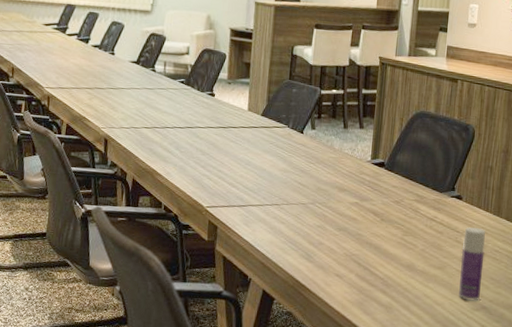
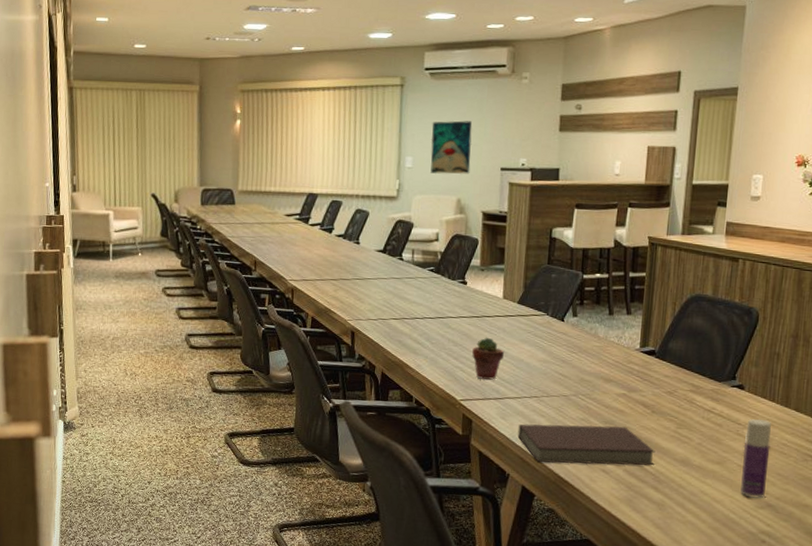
potted succulent: none [218,147,249,188] -> present [472,337,505,380]
notebook: none [259,230,384,271] -> present [517,424,656,466]

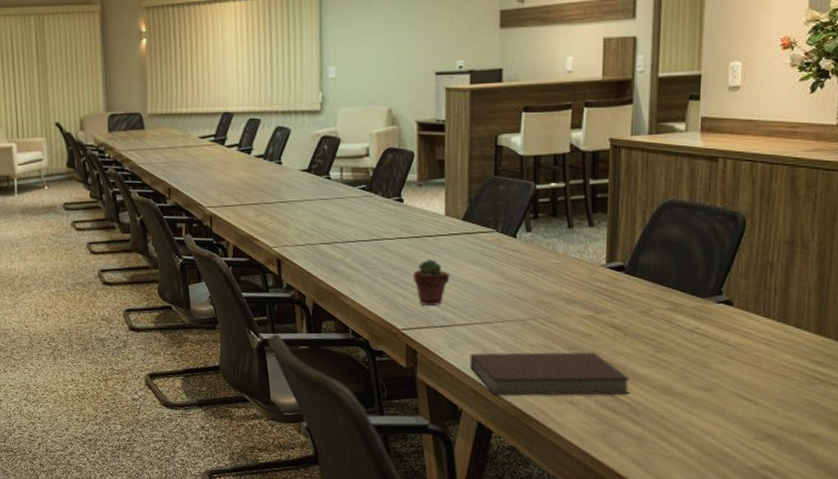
wall art: present [430,120,472,175] -> none [355,23,402,84]
bottle: present [740,419,772,499] -> none [735,339,768,429]

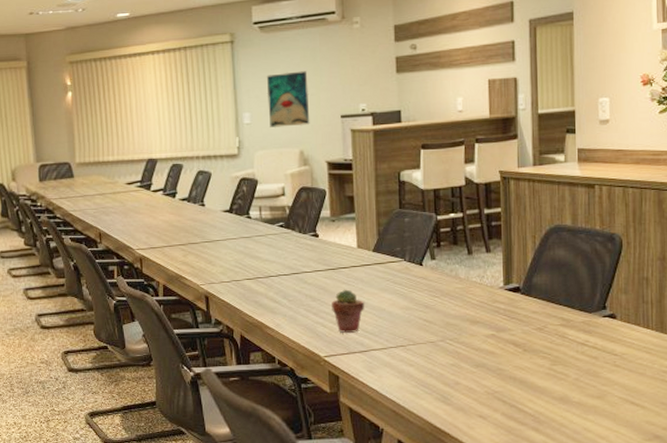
wall art: none [355,23,402,84] -> present [266,71,310,128]
notebook: present [469,351,631,396] -> none [387,368,532,414]

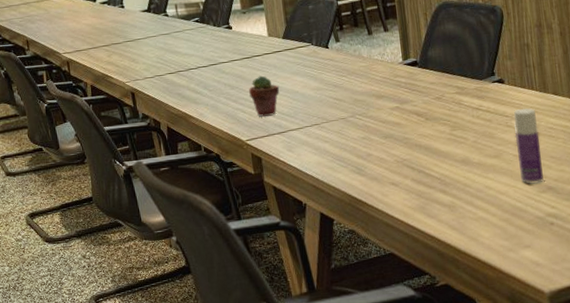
bottle: none [622,348,651,430] -> present [514,108,544,184]

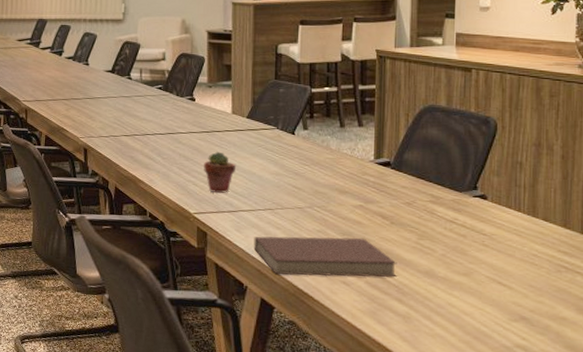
notebook: none [305,138,438,187] -> present [253,236,397,278]
bottle: present [514,108,544,184] -> none [490,229,520,311]

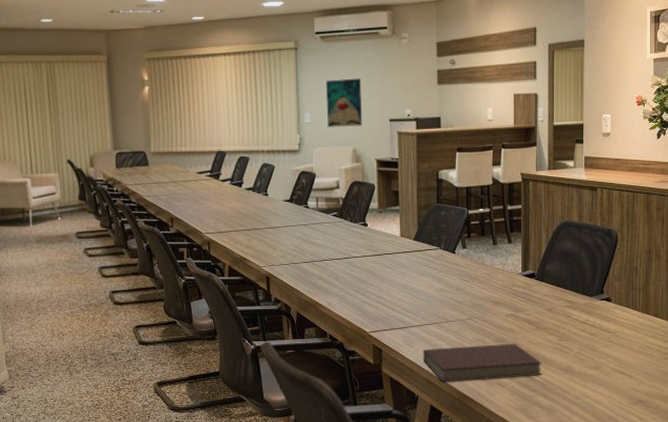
potted succulent: present [204,151,237,194] -> none [377,273,406,312]

